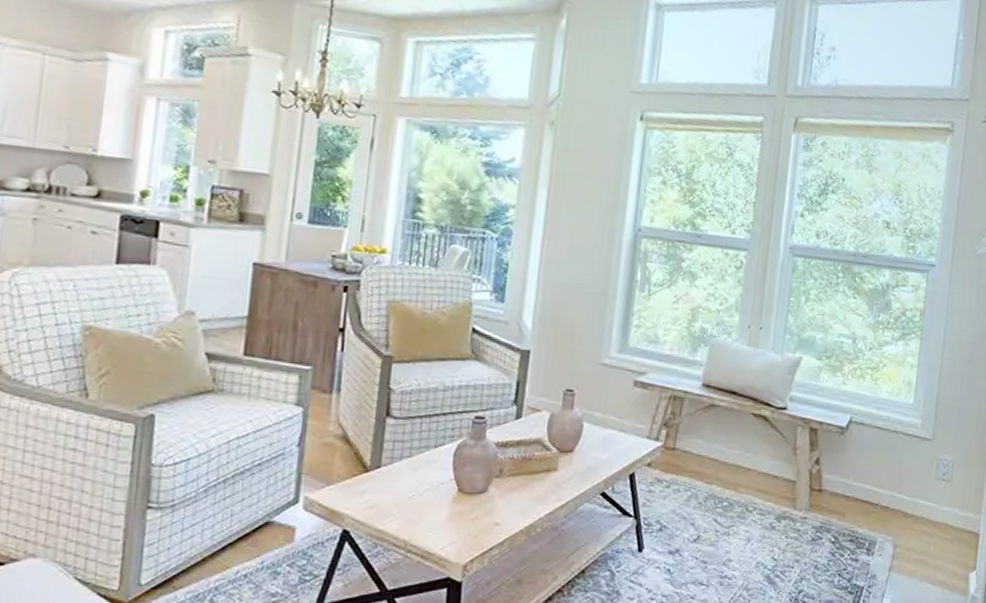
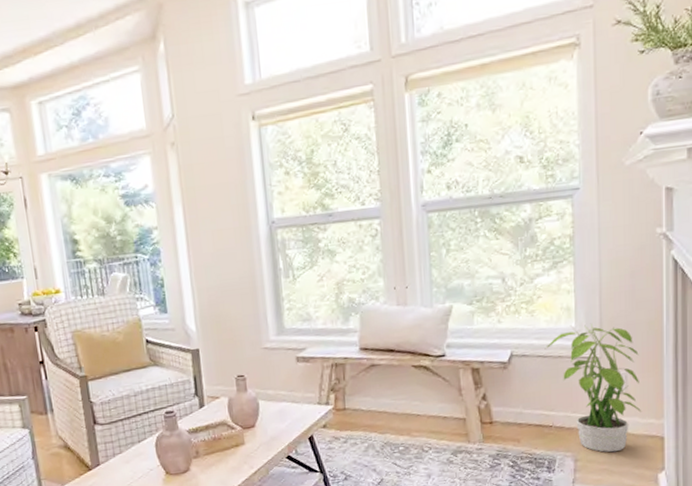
potted plant: none [882,401,967,543] -> present [544,324,641,453]

